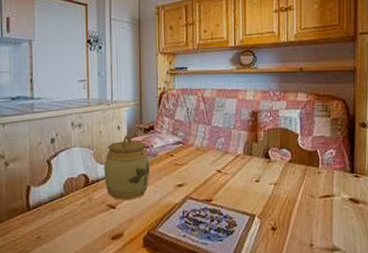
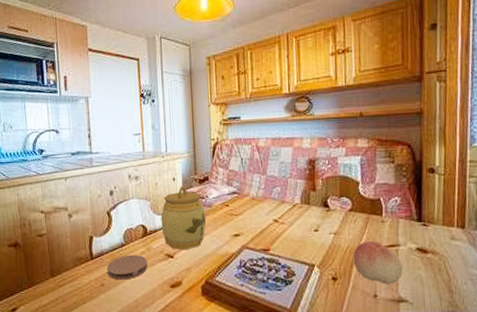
coaster: none [44,205,88,232] -> present [107,254,148,280]
fruit: none [291,192,337,233] -> present [353,241,403,284]

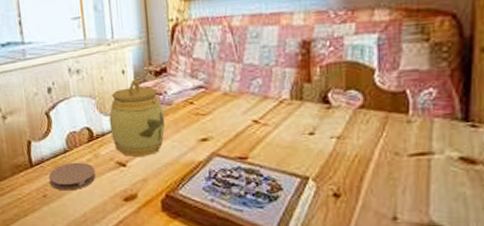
fruit: present [353,241,403,284] -> none [363,148,437,204]

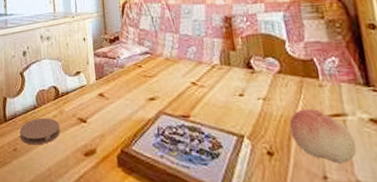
jar: present [109,80,165,158] -> none [72,46,119,115]
fruit: none [363,148,437,204] -> present [289,109,357,163]

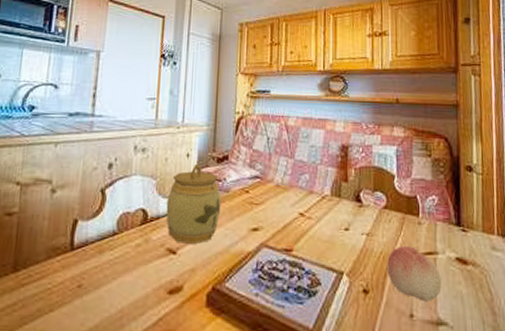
coaster: present [19,118,60,145] -> none [88,247,143,281]
jar: none [72,46,119,115] -> present [166,164,222,245]

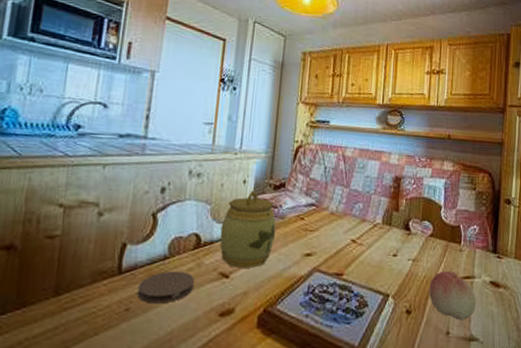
coaster: none [88,247,143,281] -> present [137,271,195,304]

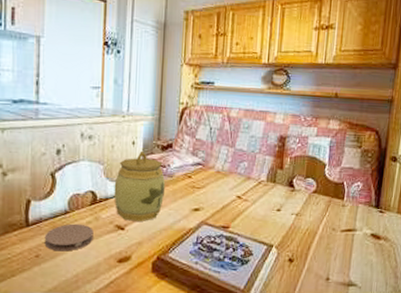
fruit: present [429,271,476,320] -> none [311,224,357,268]

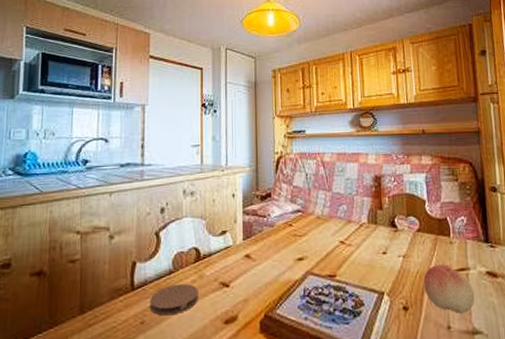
jar: present [114,151,166,222] -> none [217,203,268,278]
fruit: none [311,224,357,268] -> present [423,264,475,313]

